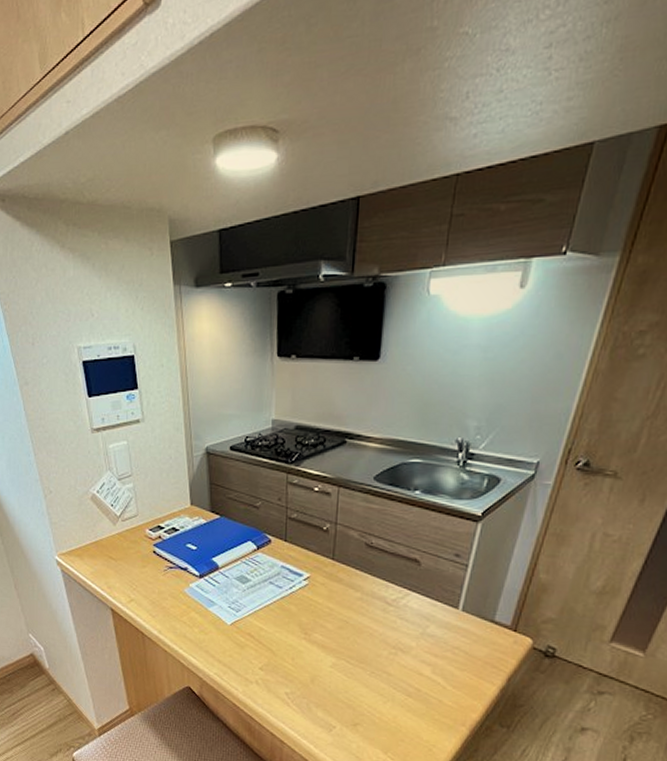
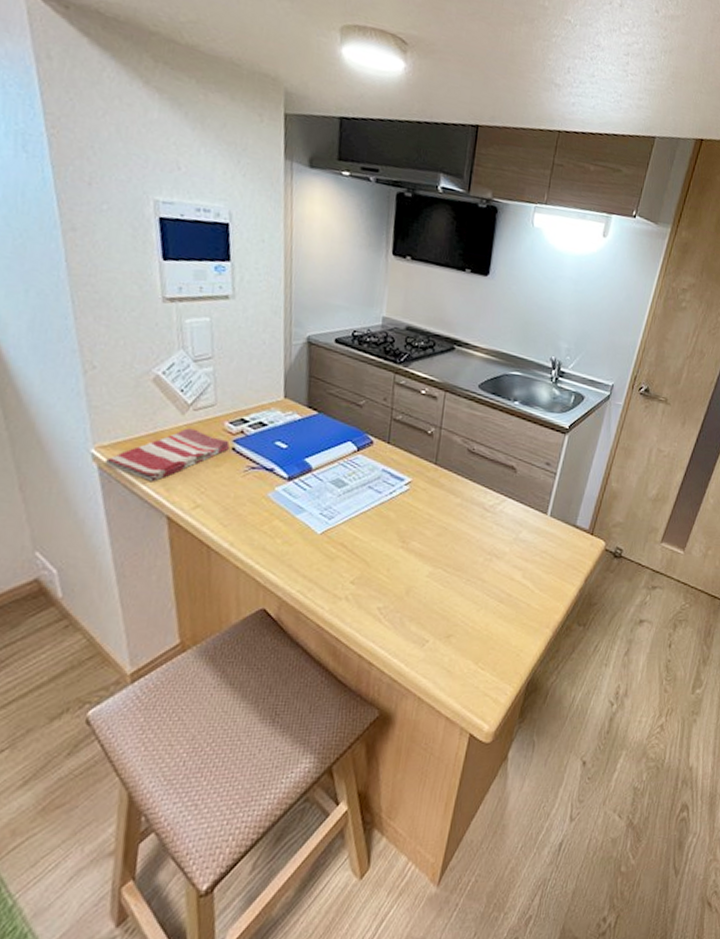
dish towel: none [66,536,151,581] -> present [106,428,230,482]

